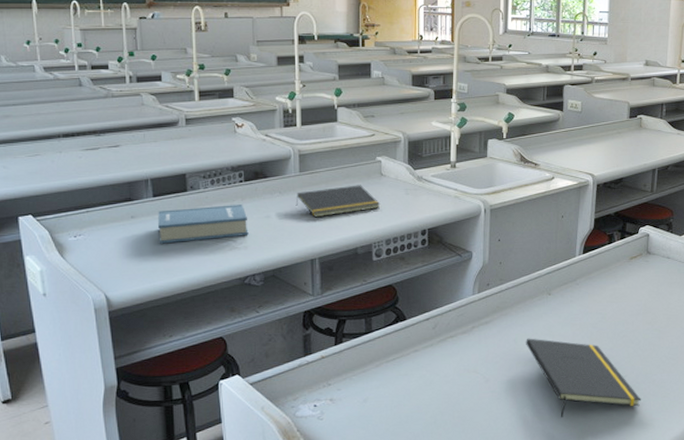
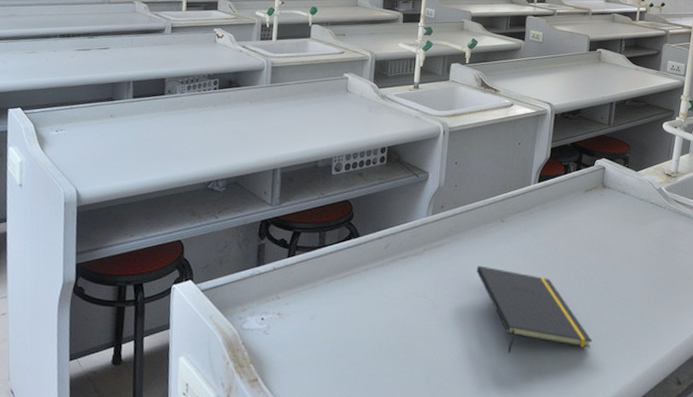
hardback book: present [158,205,249,244] -> none [132,110,217,144]
notepad: present [295,185,381,218] -> none [263,99,344,129]

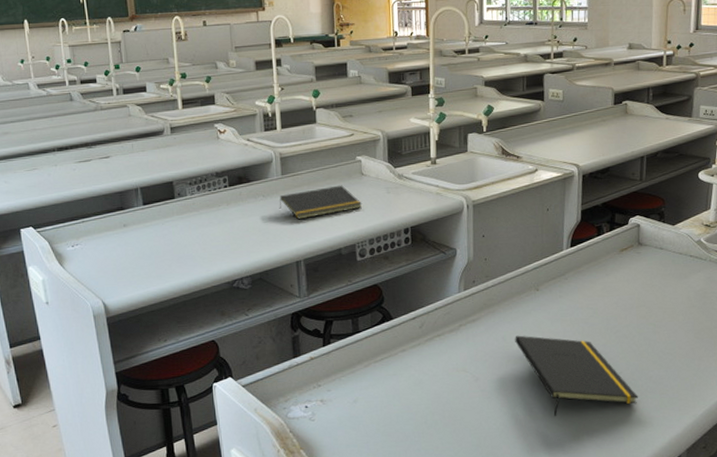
notepad: none [263,99,344,129] -> present [279,185,363,220]

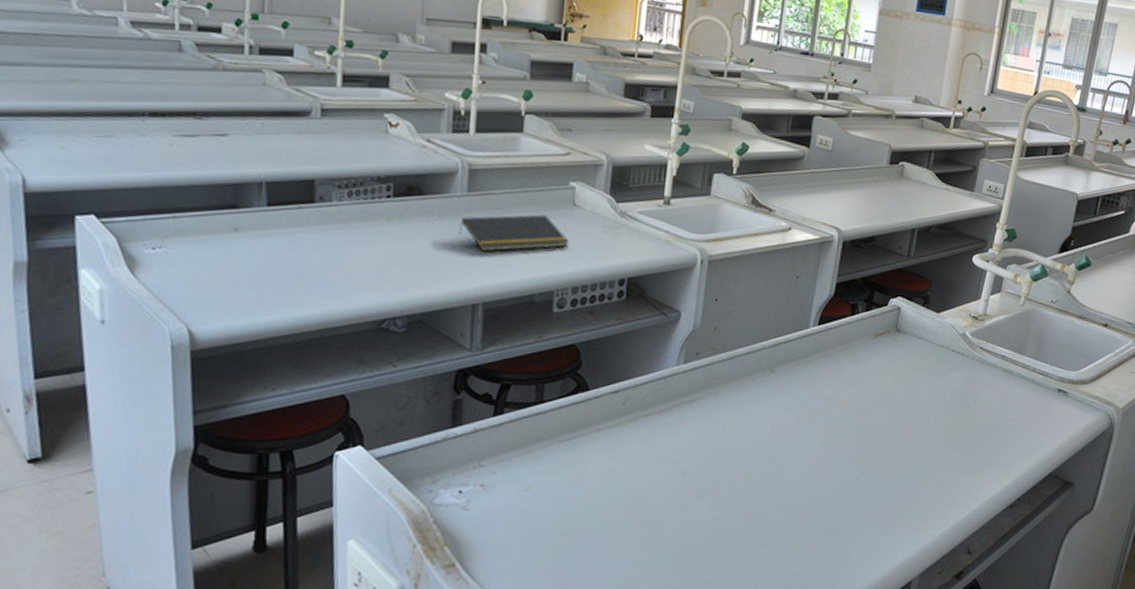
notepad: present [515,335,638,416] -> none [738,424,873,525]

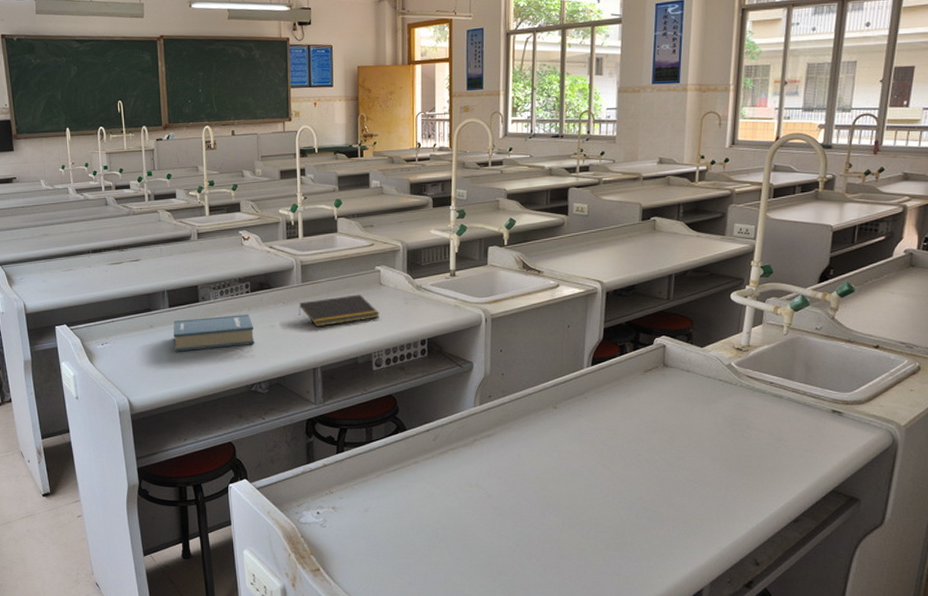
hardback book: none [269,224,393,269] -> present [173,314,255,352]

